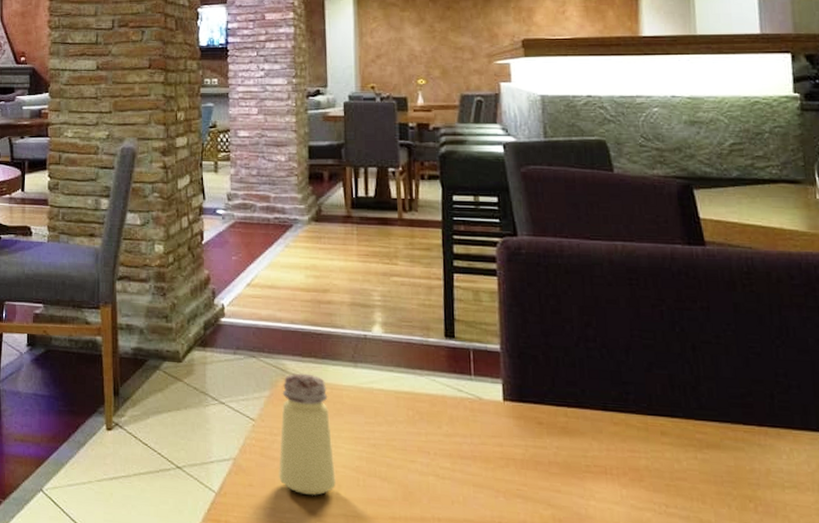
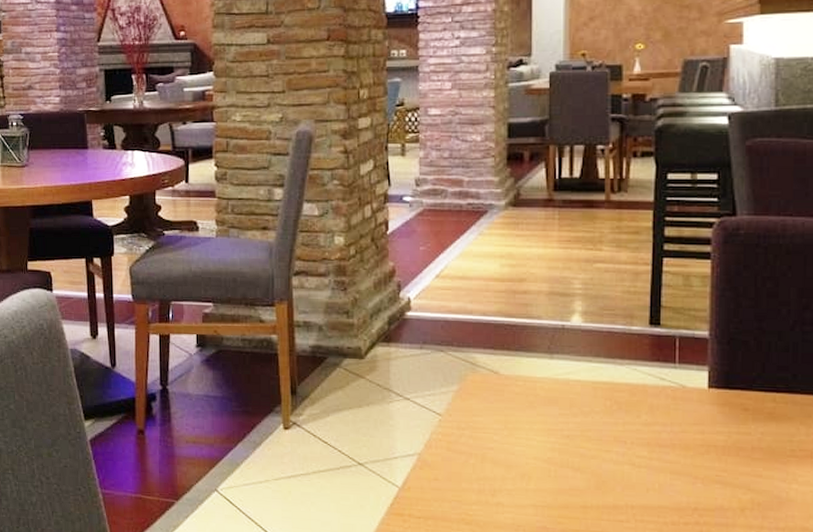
saltshaker: present [278,373,336,496] -> none [465,366,526,488]

